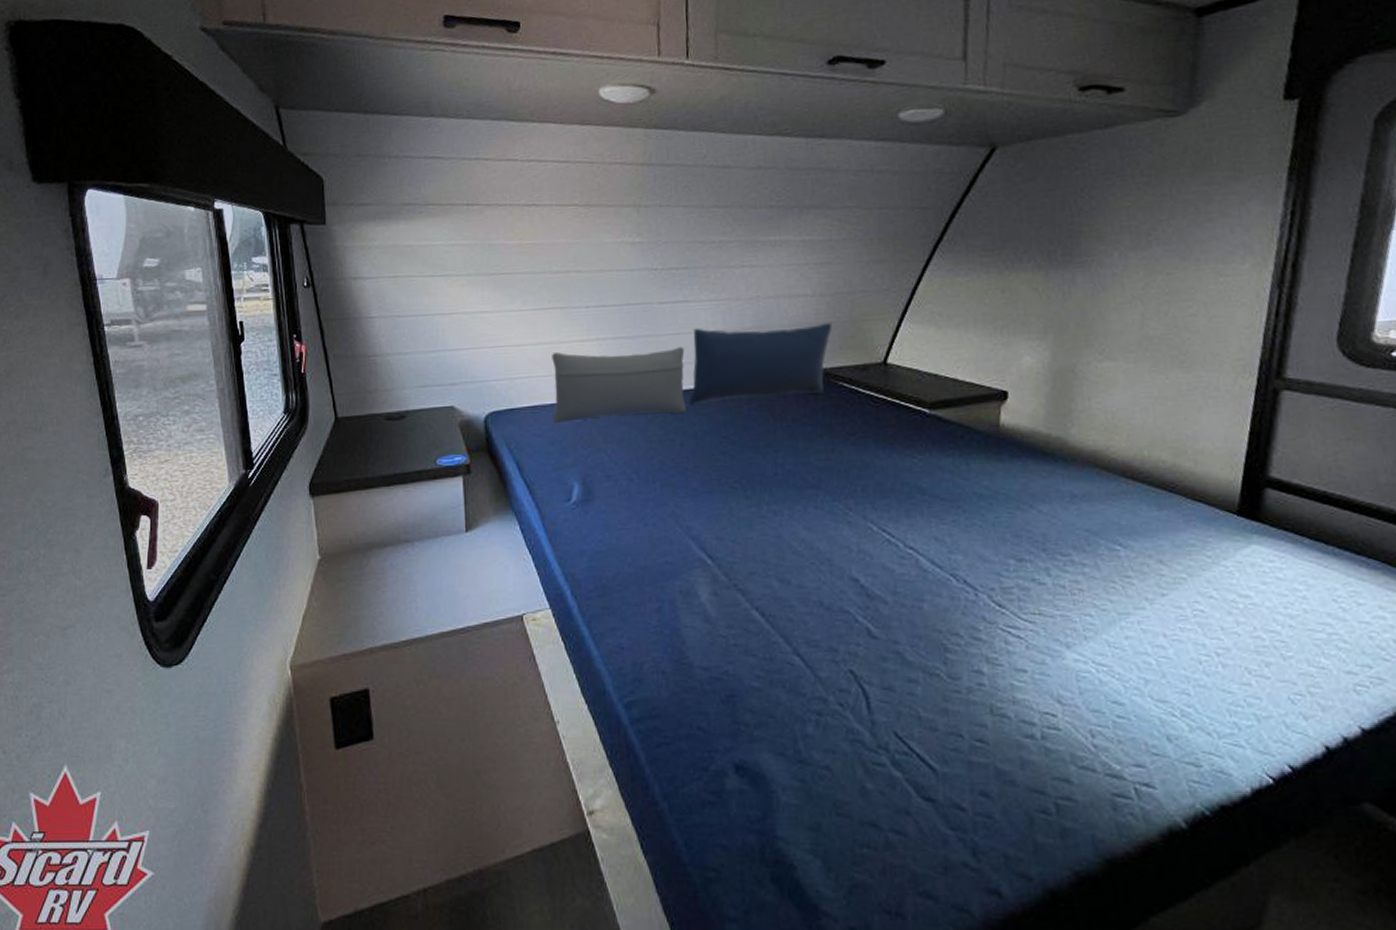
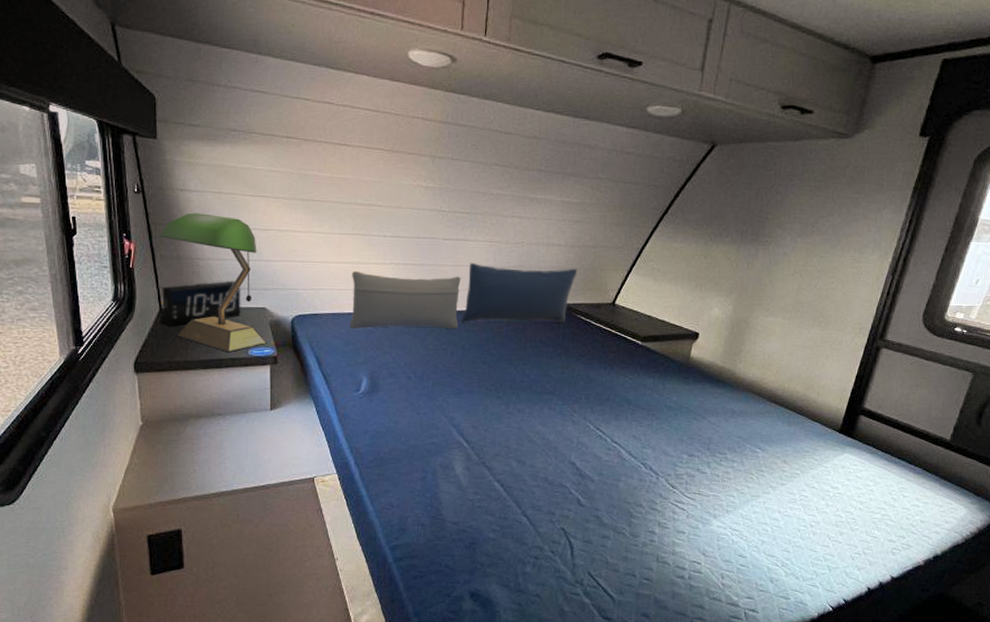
table lamp: none [332,302,458,464] -> present [159,213,268,353]
alarm clock: none [336,377,426,438] -> present [160,281,241,327]

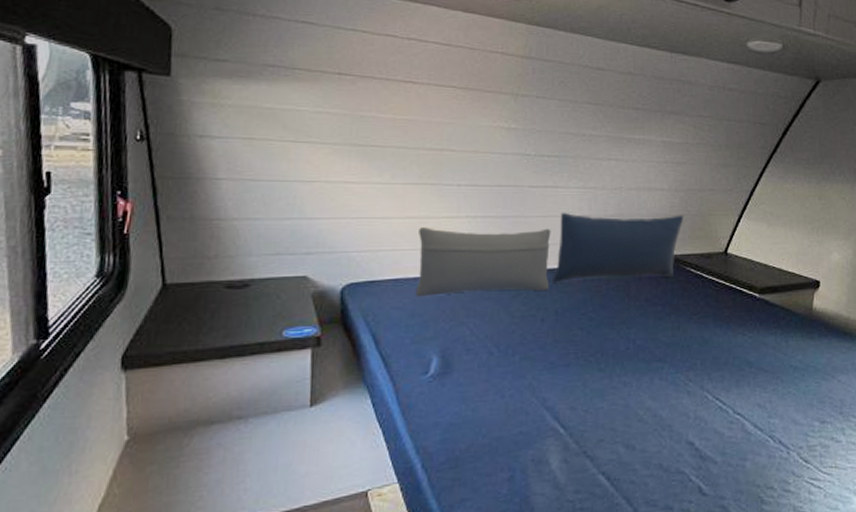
table lamp: present [159,213,268,353] -> none [167,163,309,336]
alarm clock: present [160,281,241,327] -> none [162,245,276,307]

